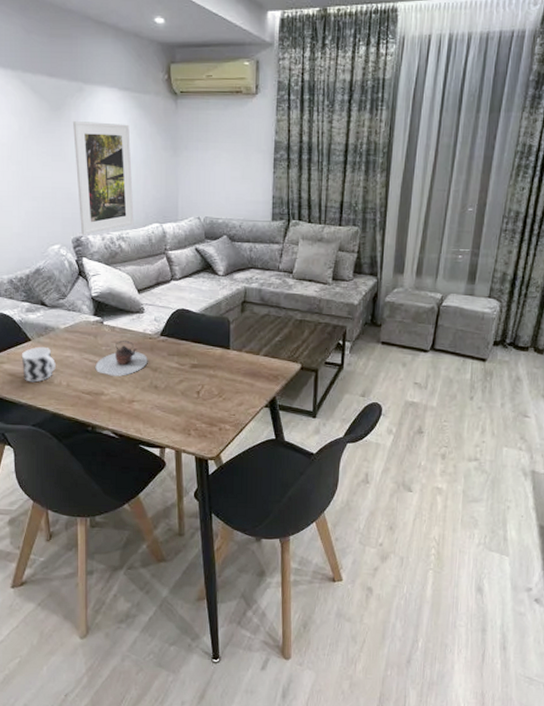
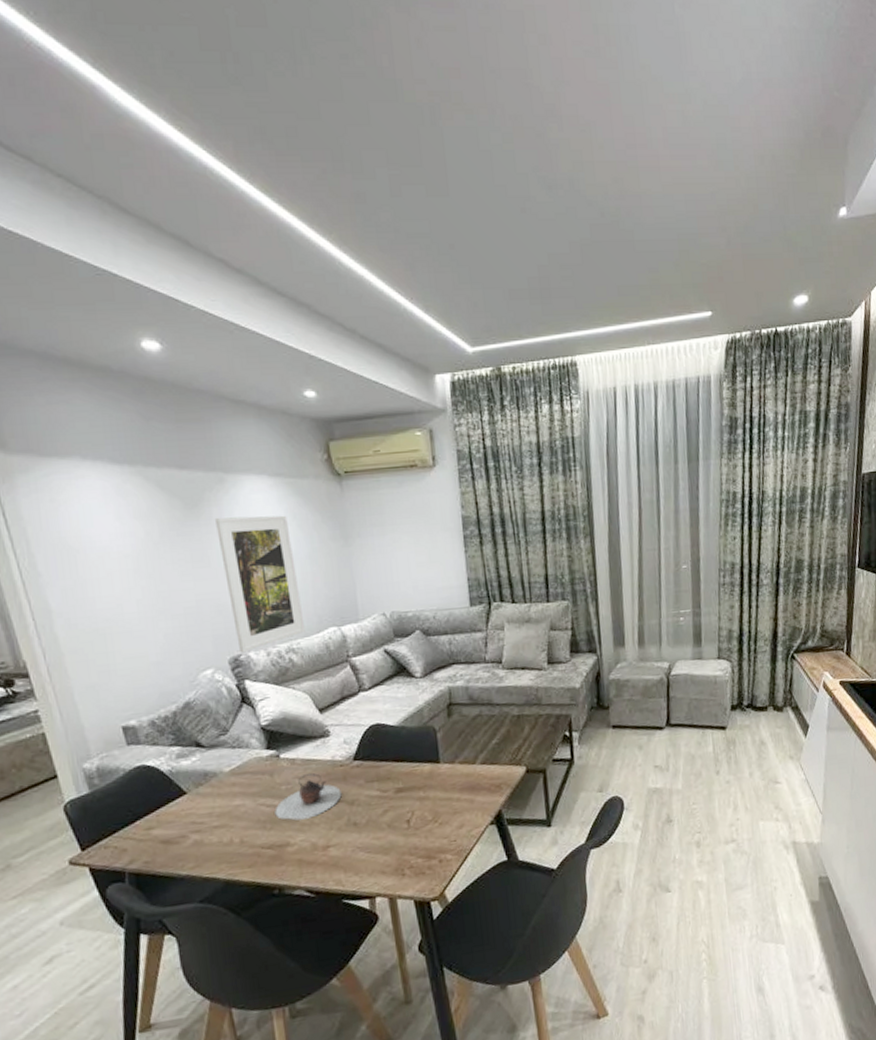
cup: present [21,347,56,383] -> none [175,799,223,847]

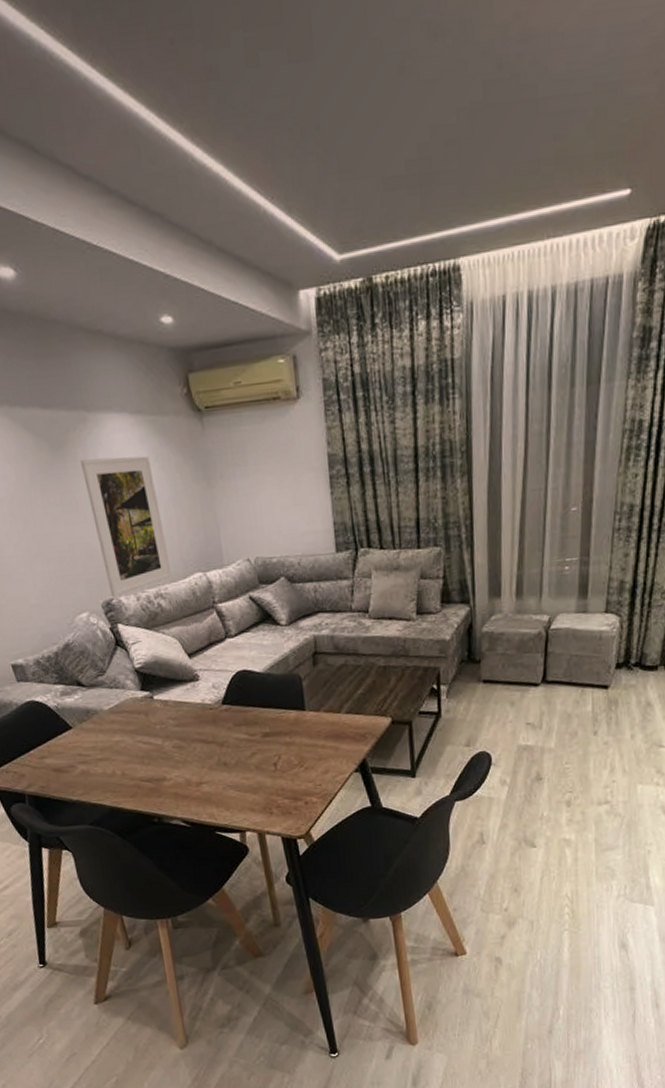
teapot: present [275,773,342,821] -> none [151,715,212,758]

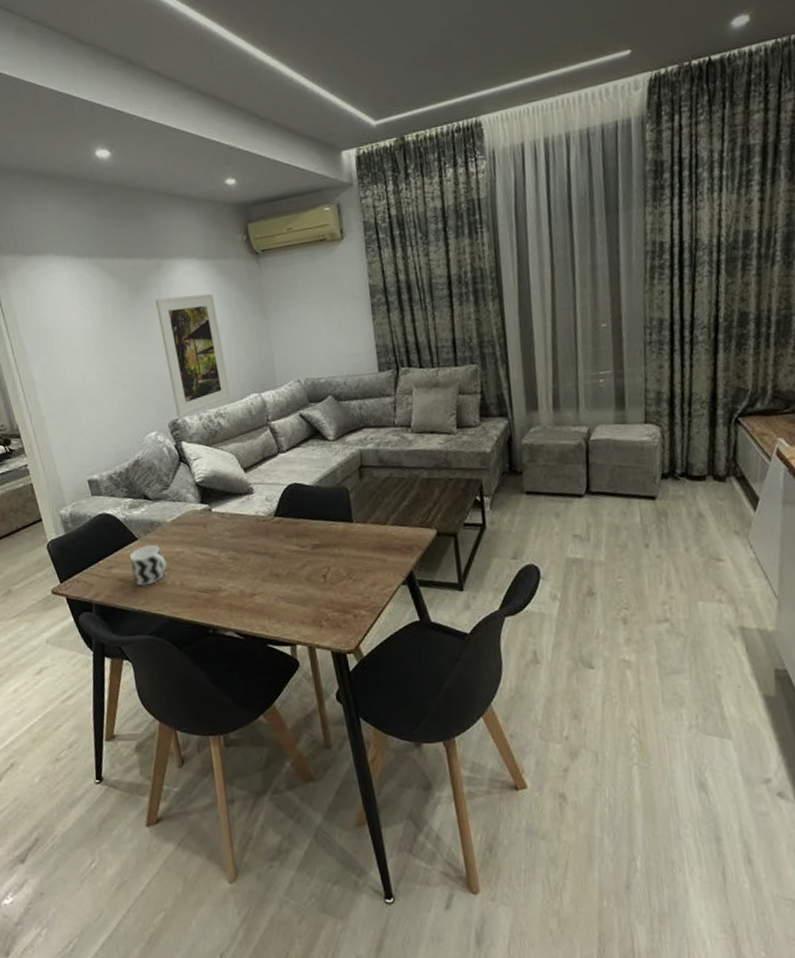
cup: none [63,734,106,776] -> present [129,545,167,586]

